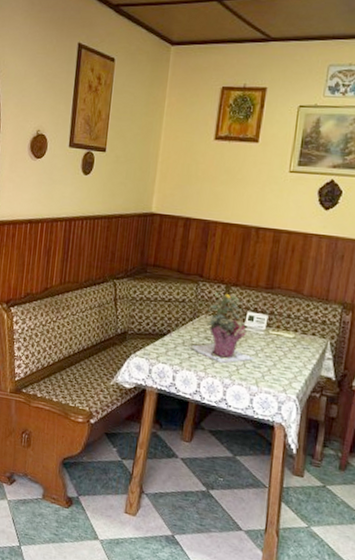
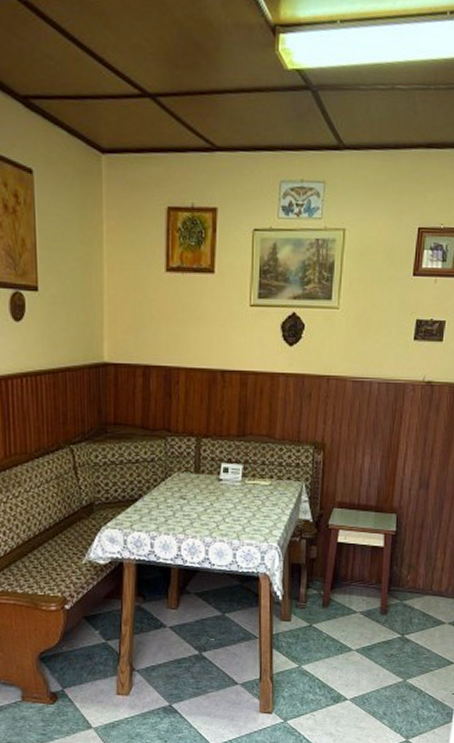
potted flower: present [188,290,255,364] -> none [163,444,234,523]

